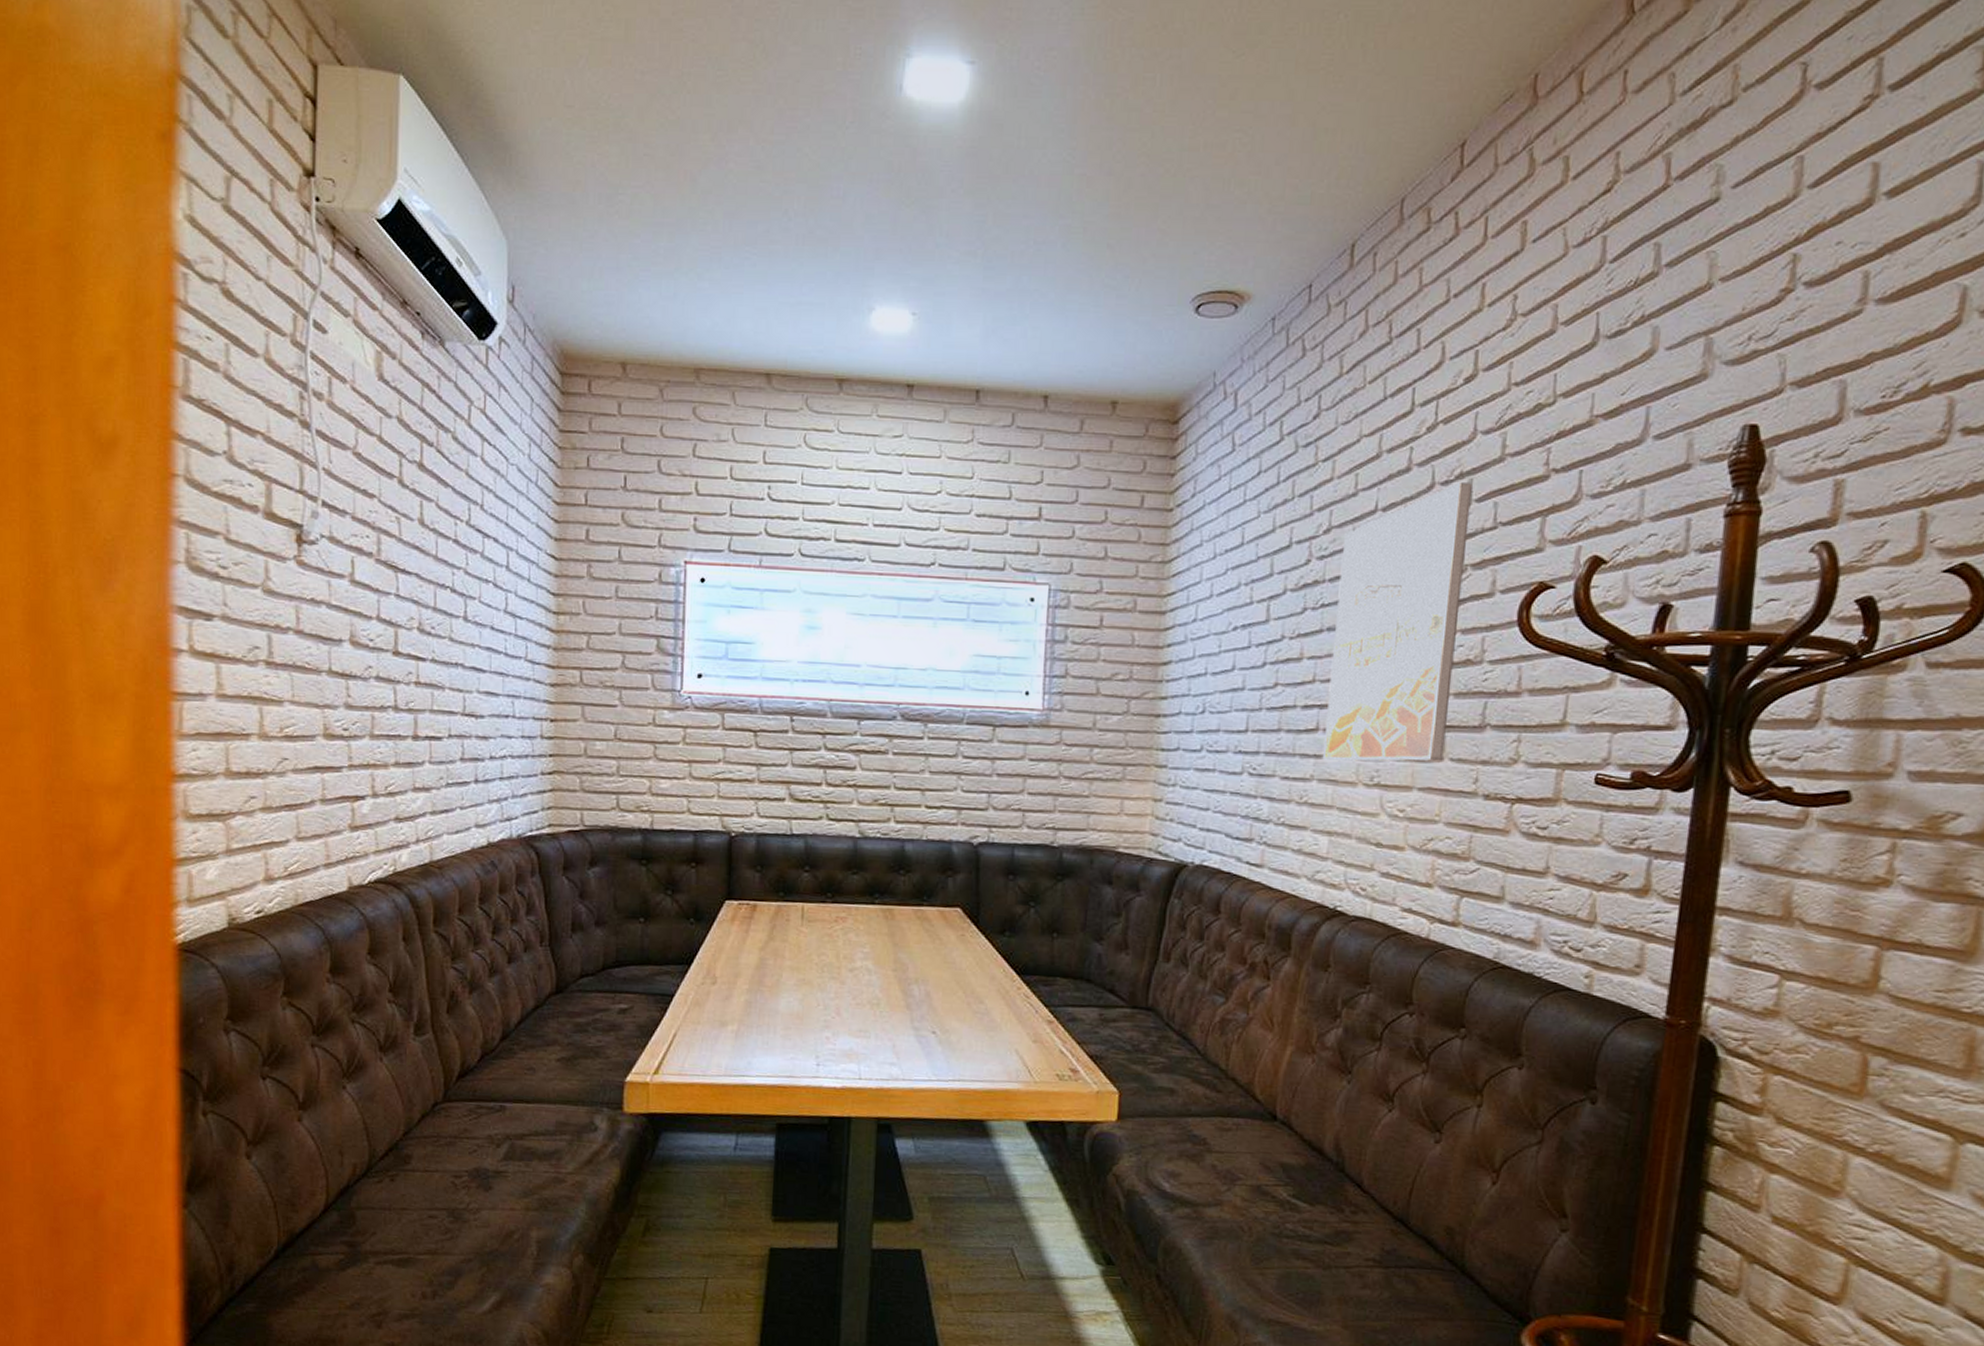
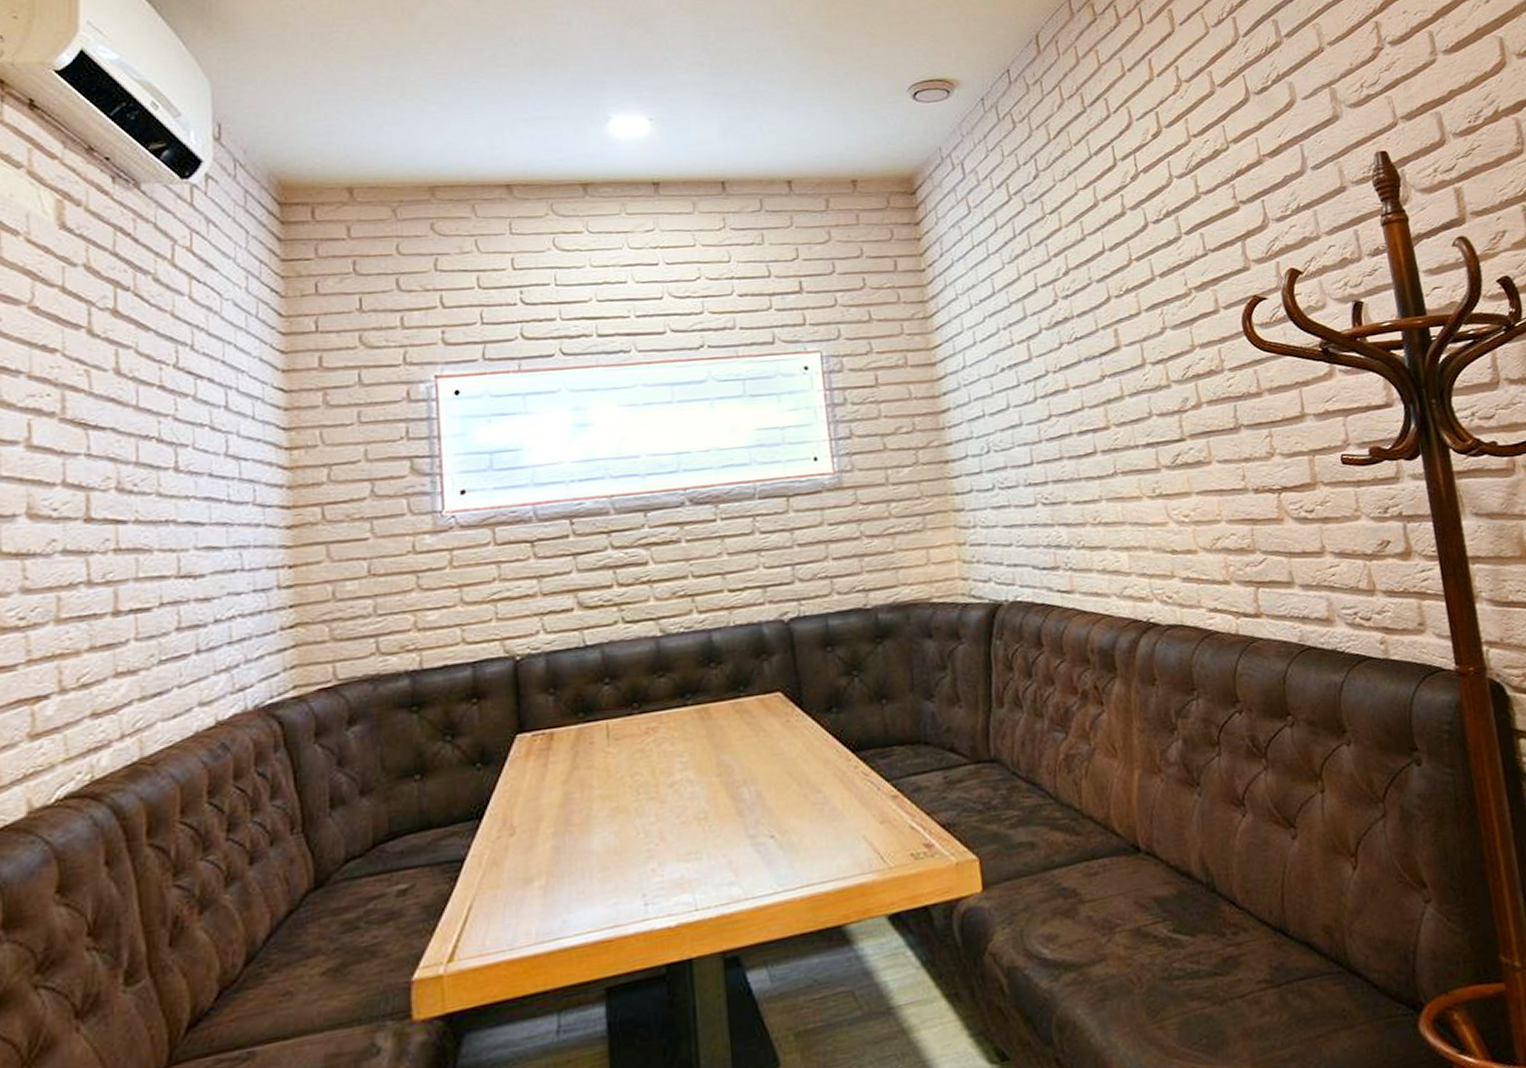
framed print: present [1322,483,1473,762] -> none [1082,219,1211,481]

